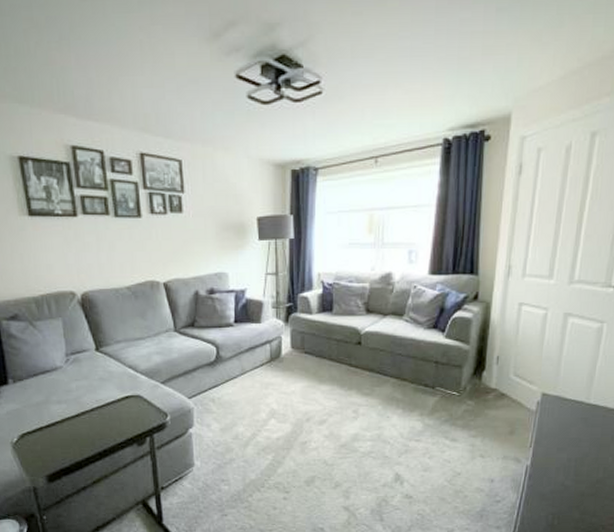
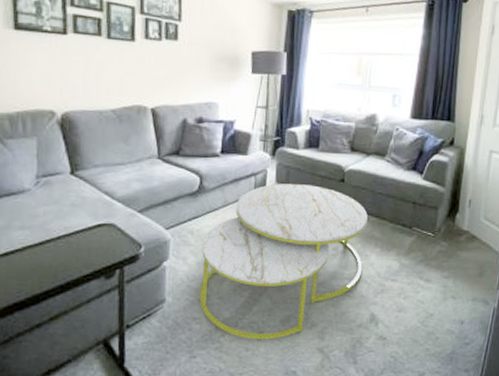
coffee table: none [224,349,387,499] -> present [199,183,368,340]

